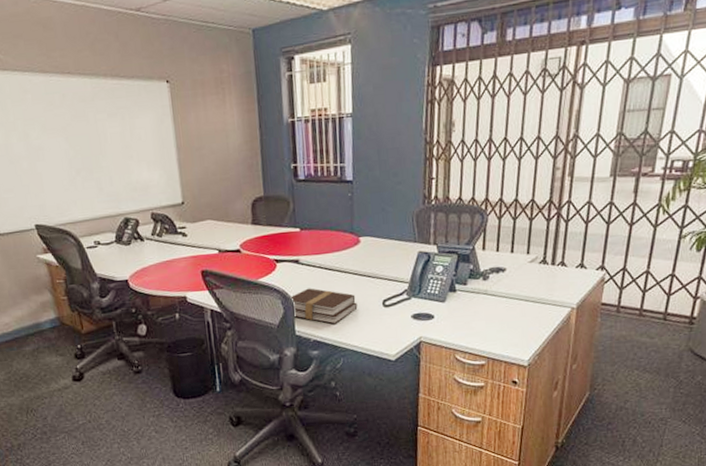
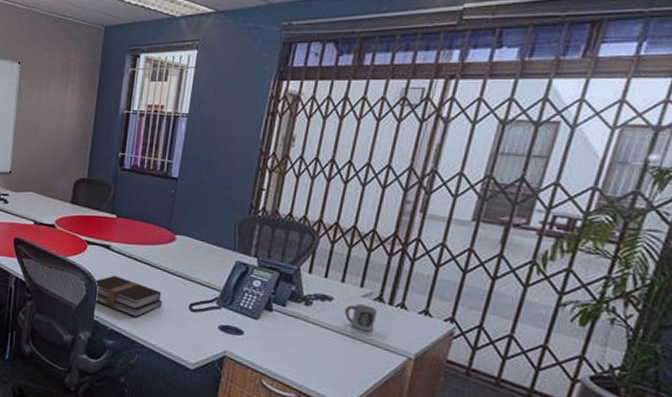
cup: none [516,269,543,293] -> present [344,304,378,332]

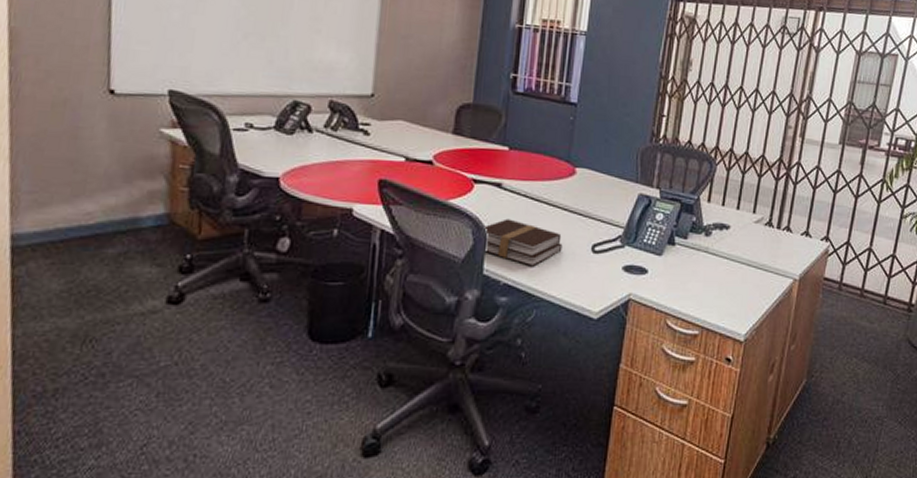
cup: present [344,304,378,332] -> none [740,230,768,258]

